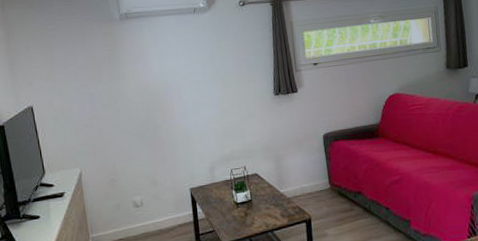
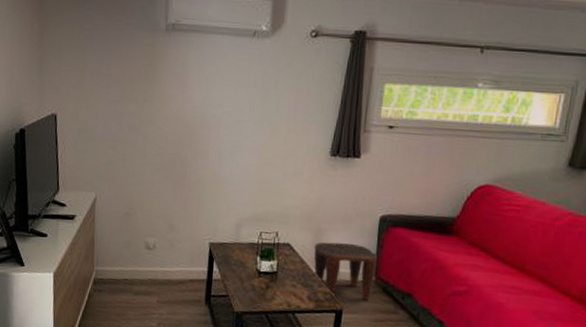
stool: none [277,161,330,209] -> present [314,242,377,300]

